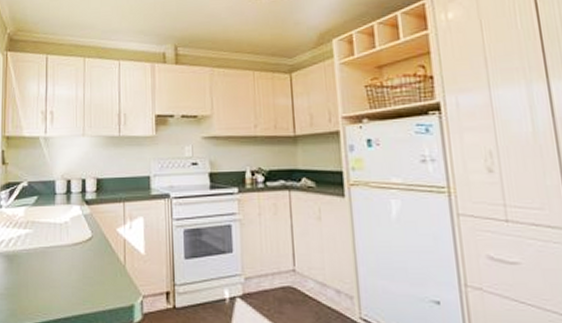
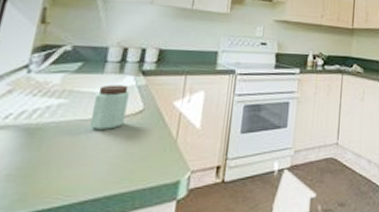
peanut butter: none [51,215,78,256] -> present [89,85,129,129]

